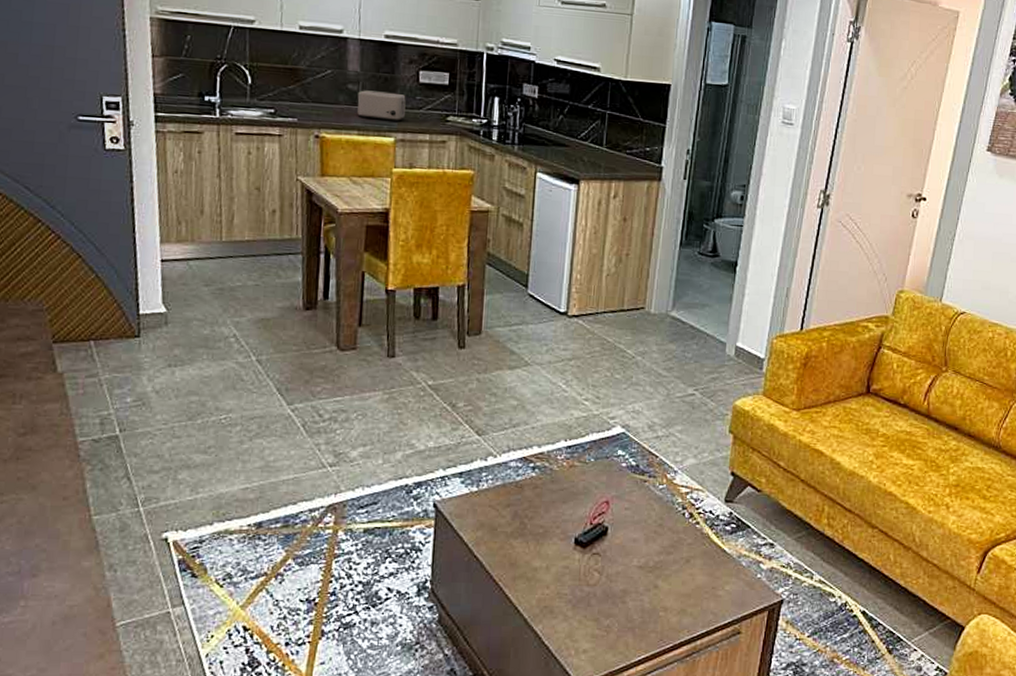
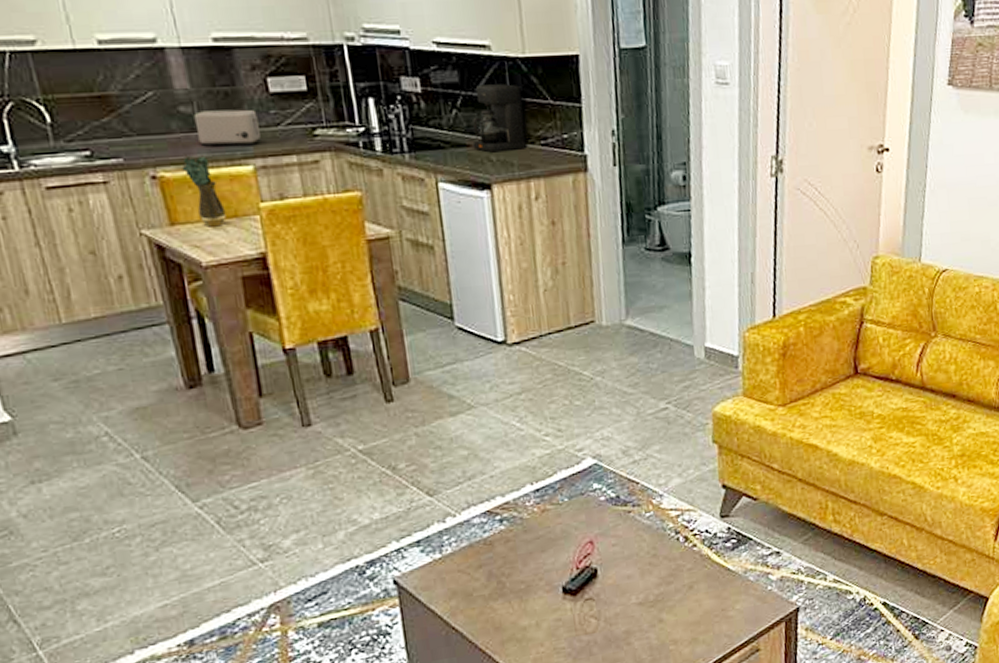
vase: none [339,121,366,183] -> present [181,153,227,227]
coffee maker: none [570,98,618,155] -> present [472,84,526,153]

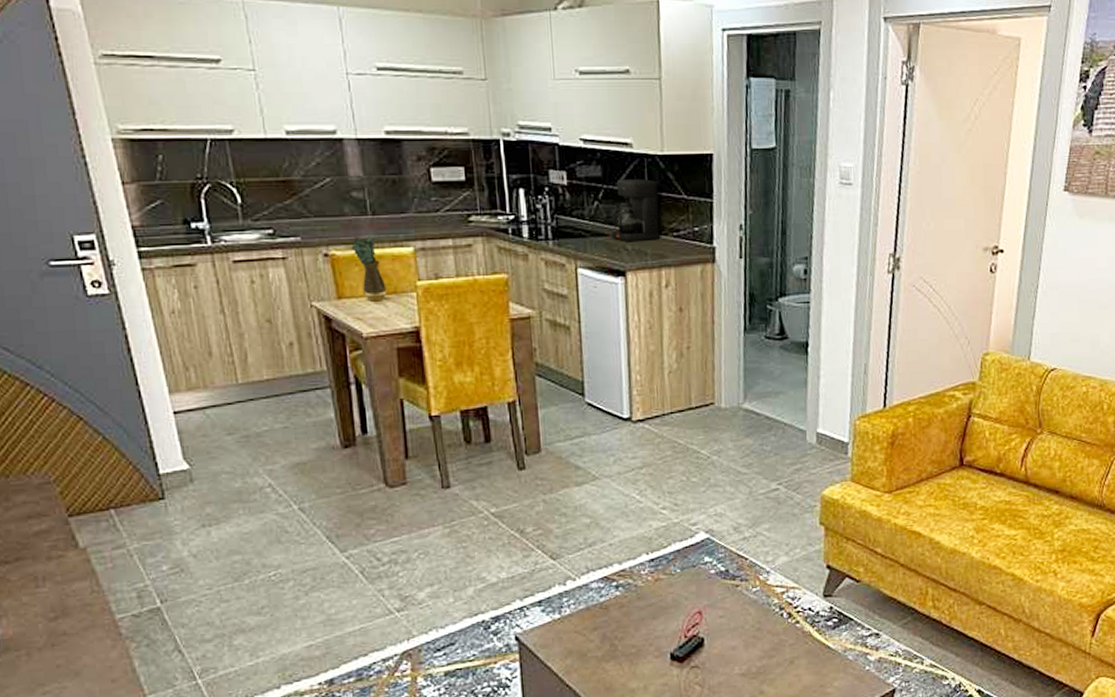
toaster: present [193,109,261,147] -> none [364,196,422,230]

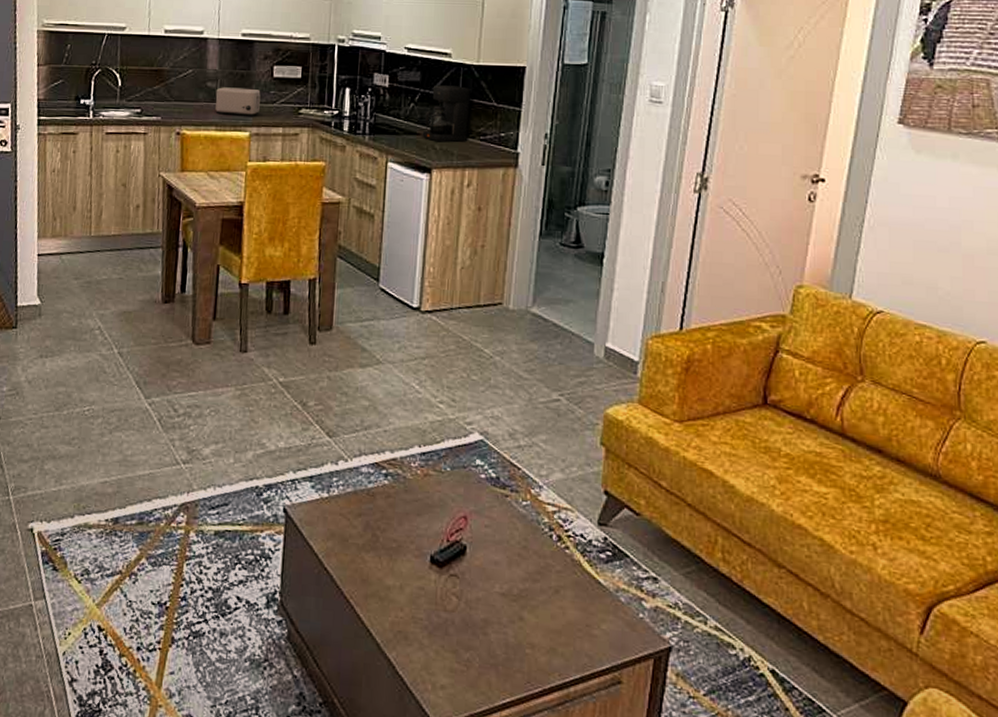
vase: present [351,234,387,302] -> none [199,118,222,177]
toaster: none [364,196,422,230] -> present [215,87,261,117]

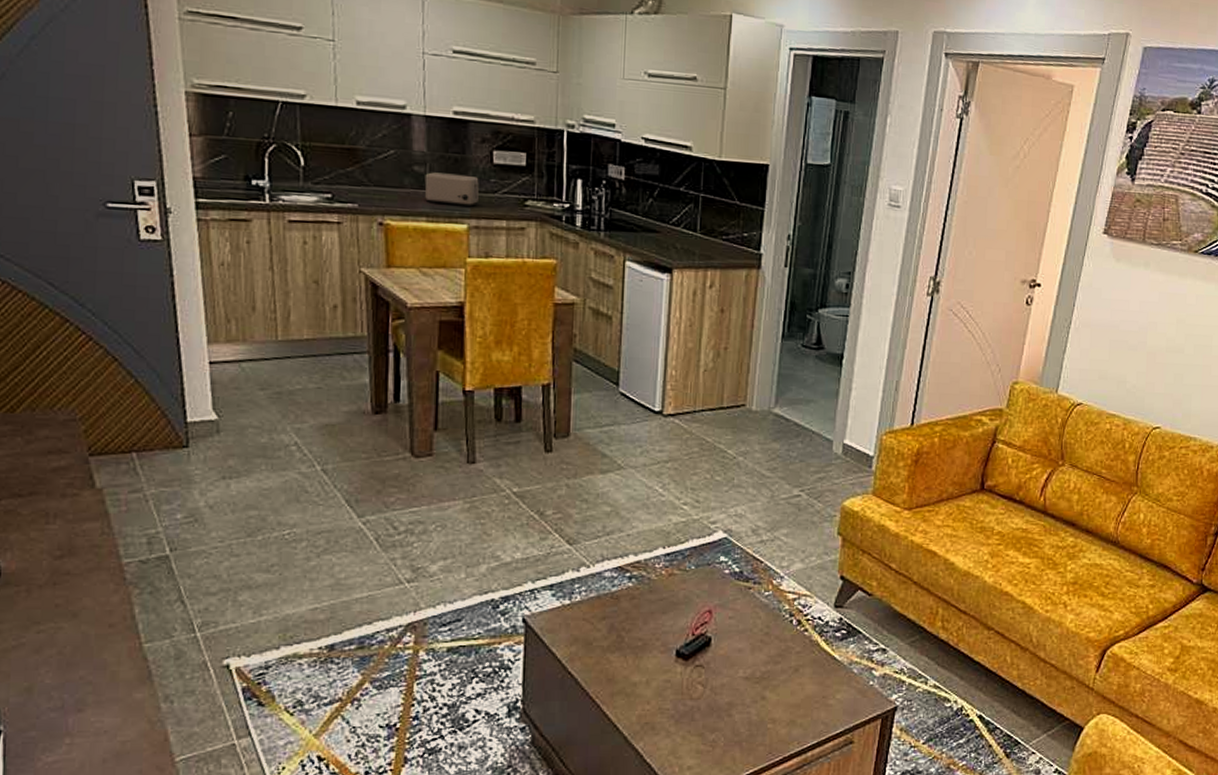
coffee maker: present [422,85,471,143] -> none [662,180,713,242]

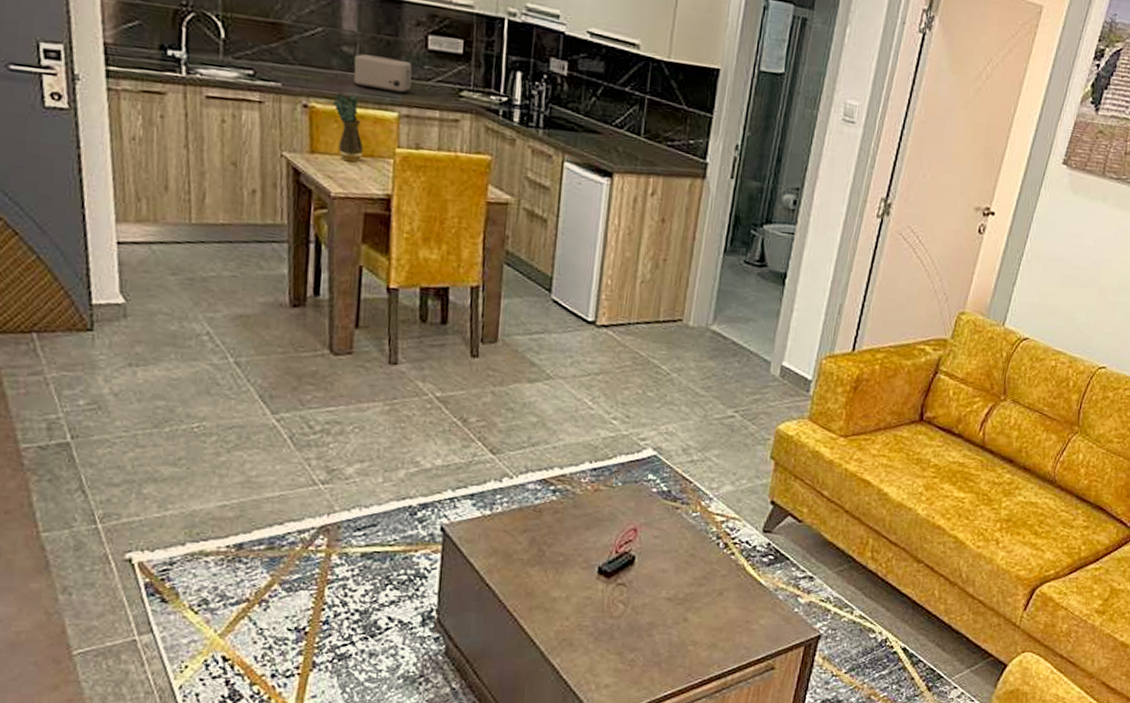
vase: none [406,207,436,274] -> present [332,90,364,163]

